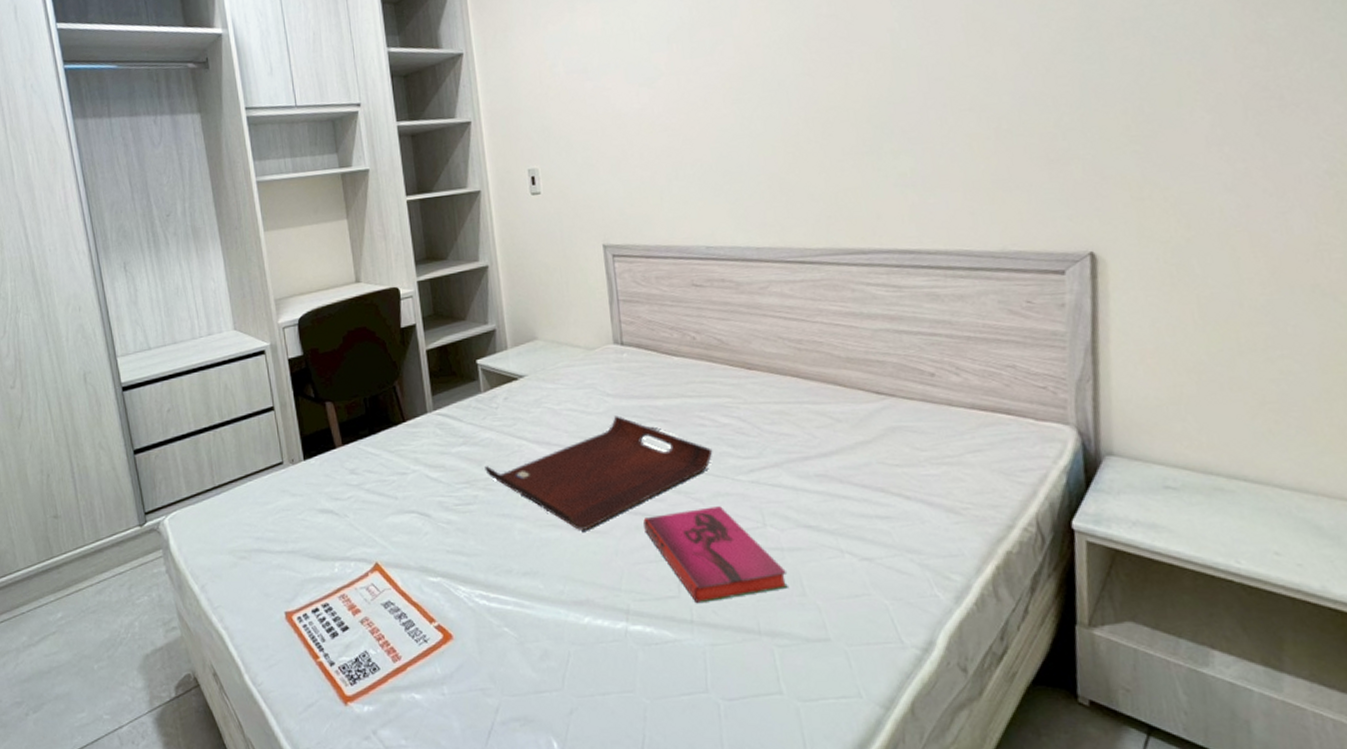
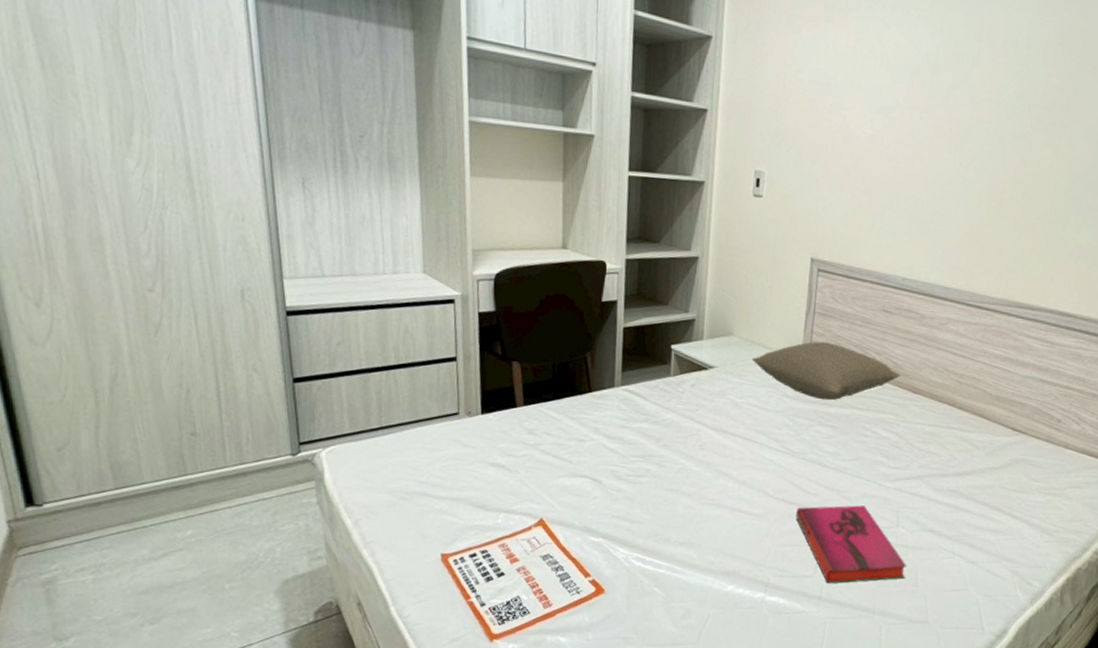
serving tray: present [484,416,713,530] -> none [661,416,869,512]
pillow: none [562,329,729,393] -> present [752,341,901,401]

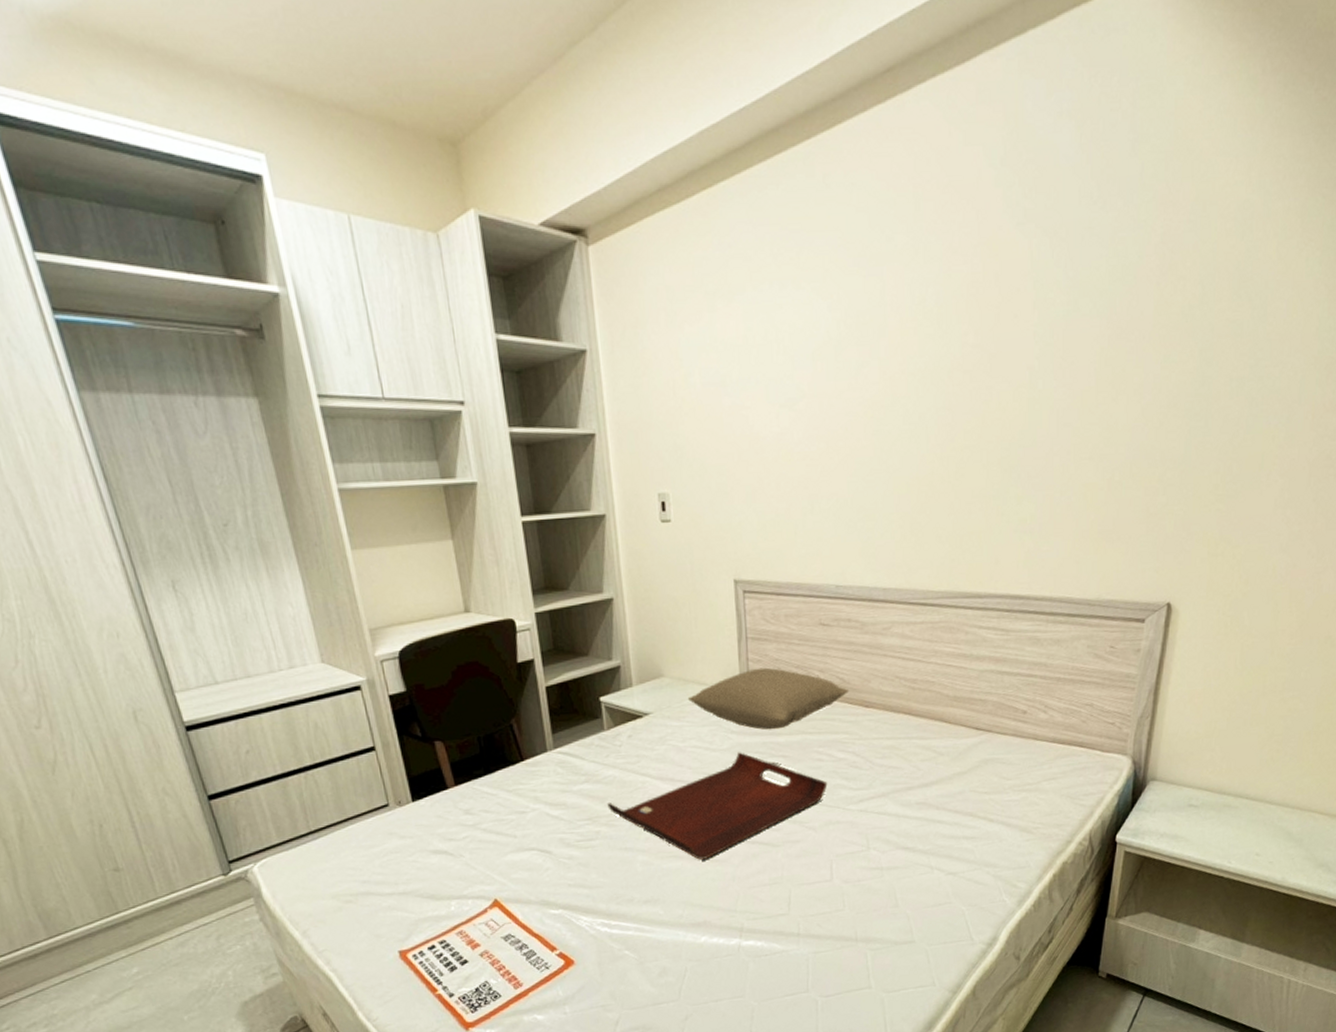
serving tray: none [661,416,869,512] -> present [607,752,828,860]
hardback book: present [796,505,907,584] -> none [760,833,885,919]

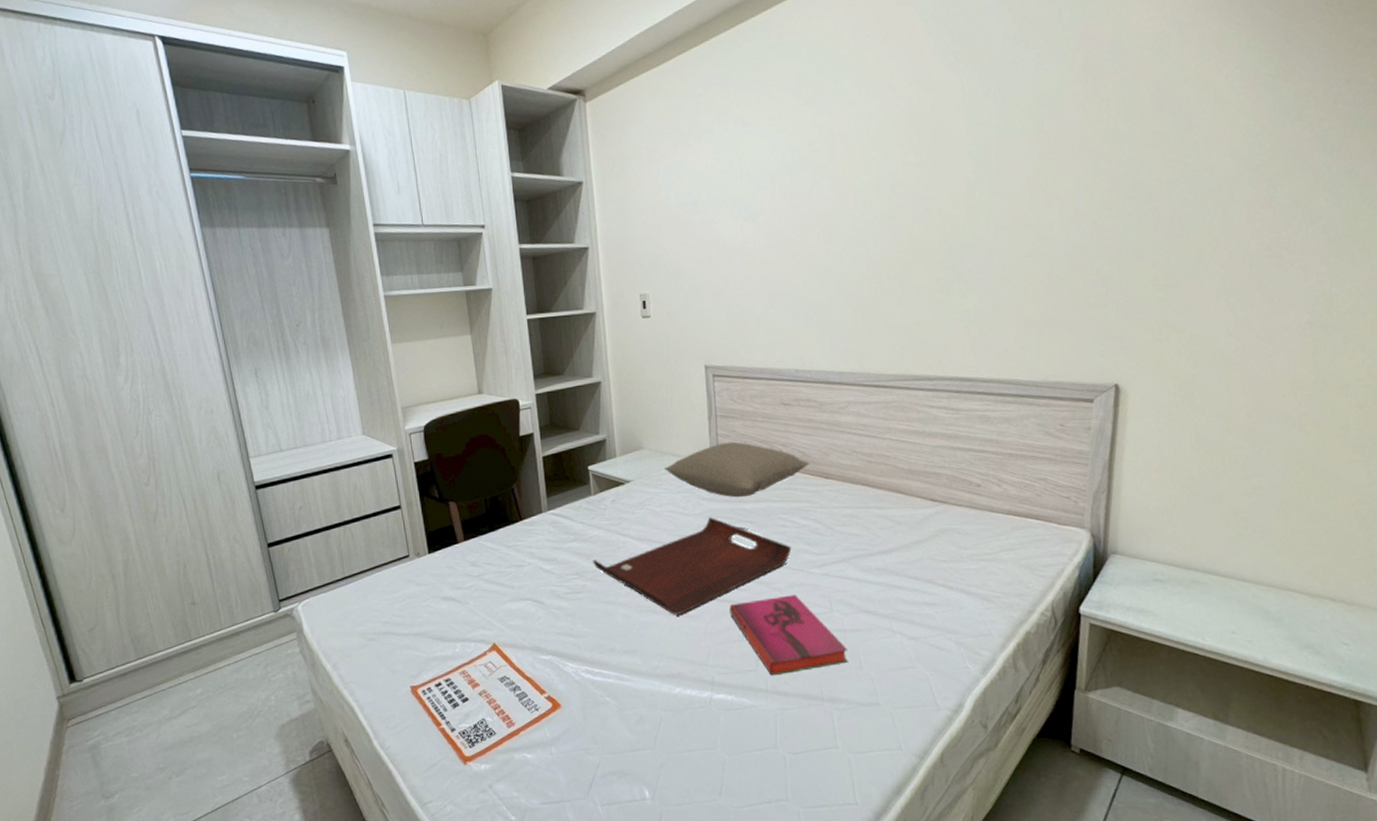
hardback book: none [760,833,885,919] -> present [730,595,848,676]

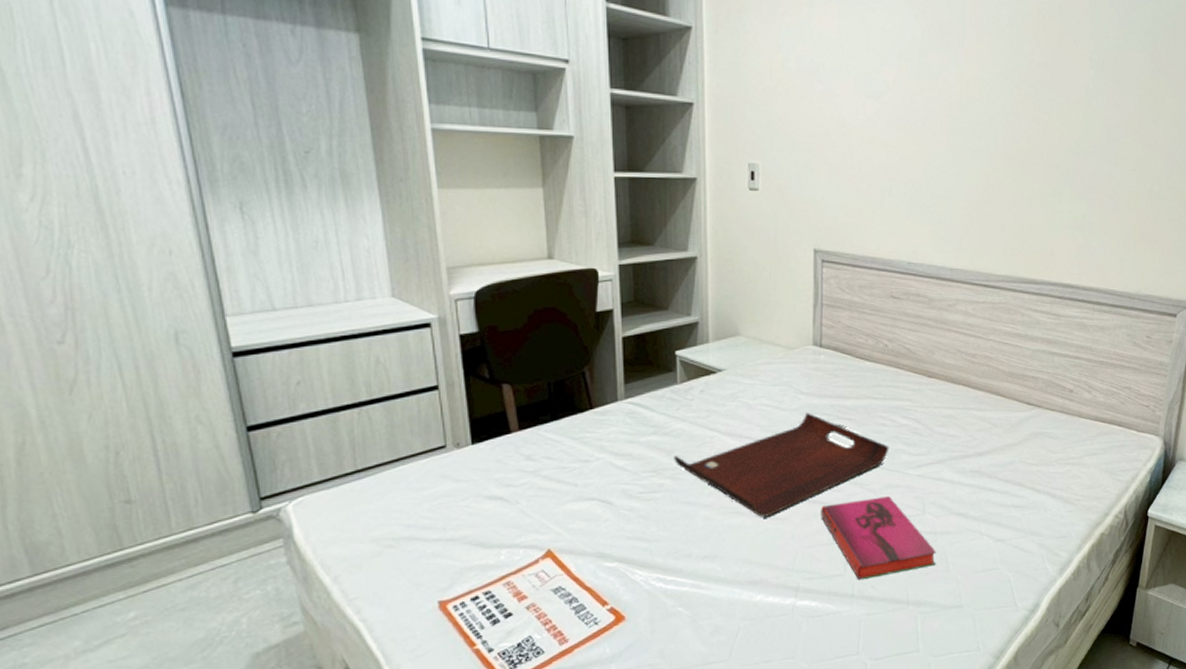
pillow: present [665,441,810,498] -> none [762,333,915,393]

